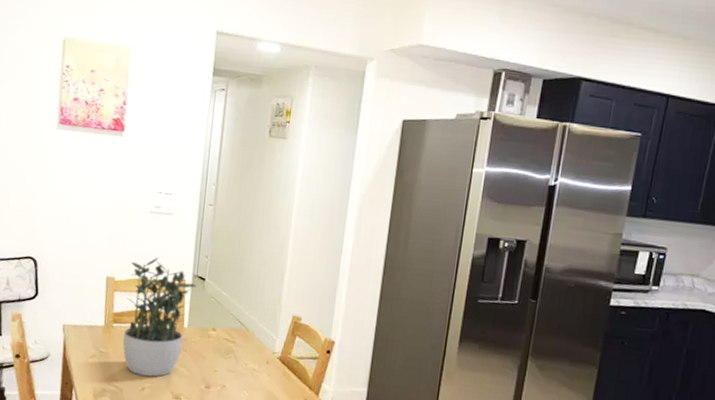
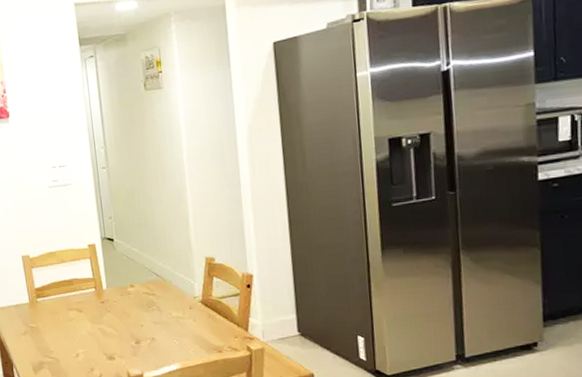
potted plant: present [122,257,197,377] -> none [41,228,107,343]

